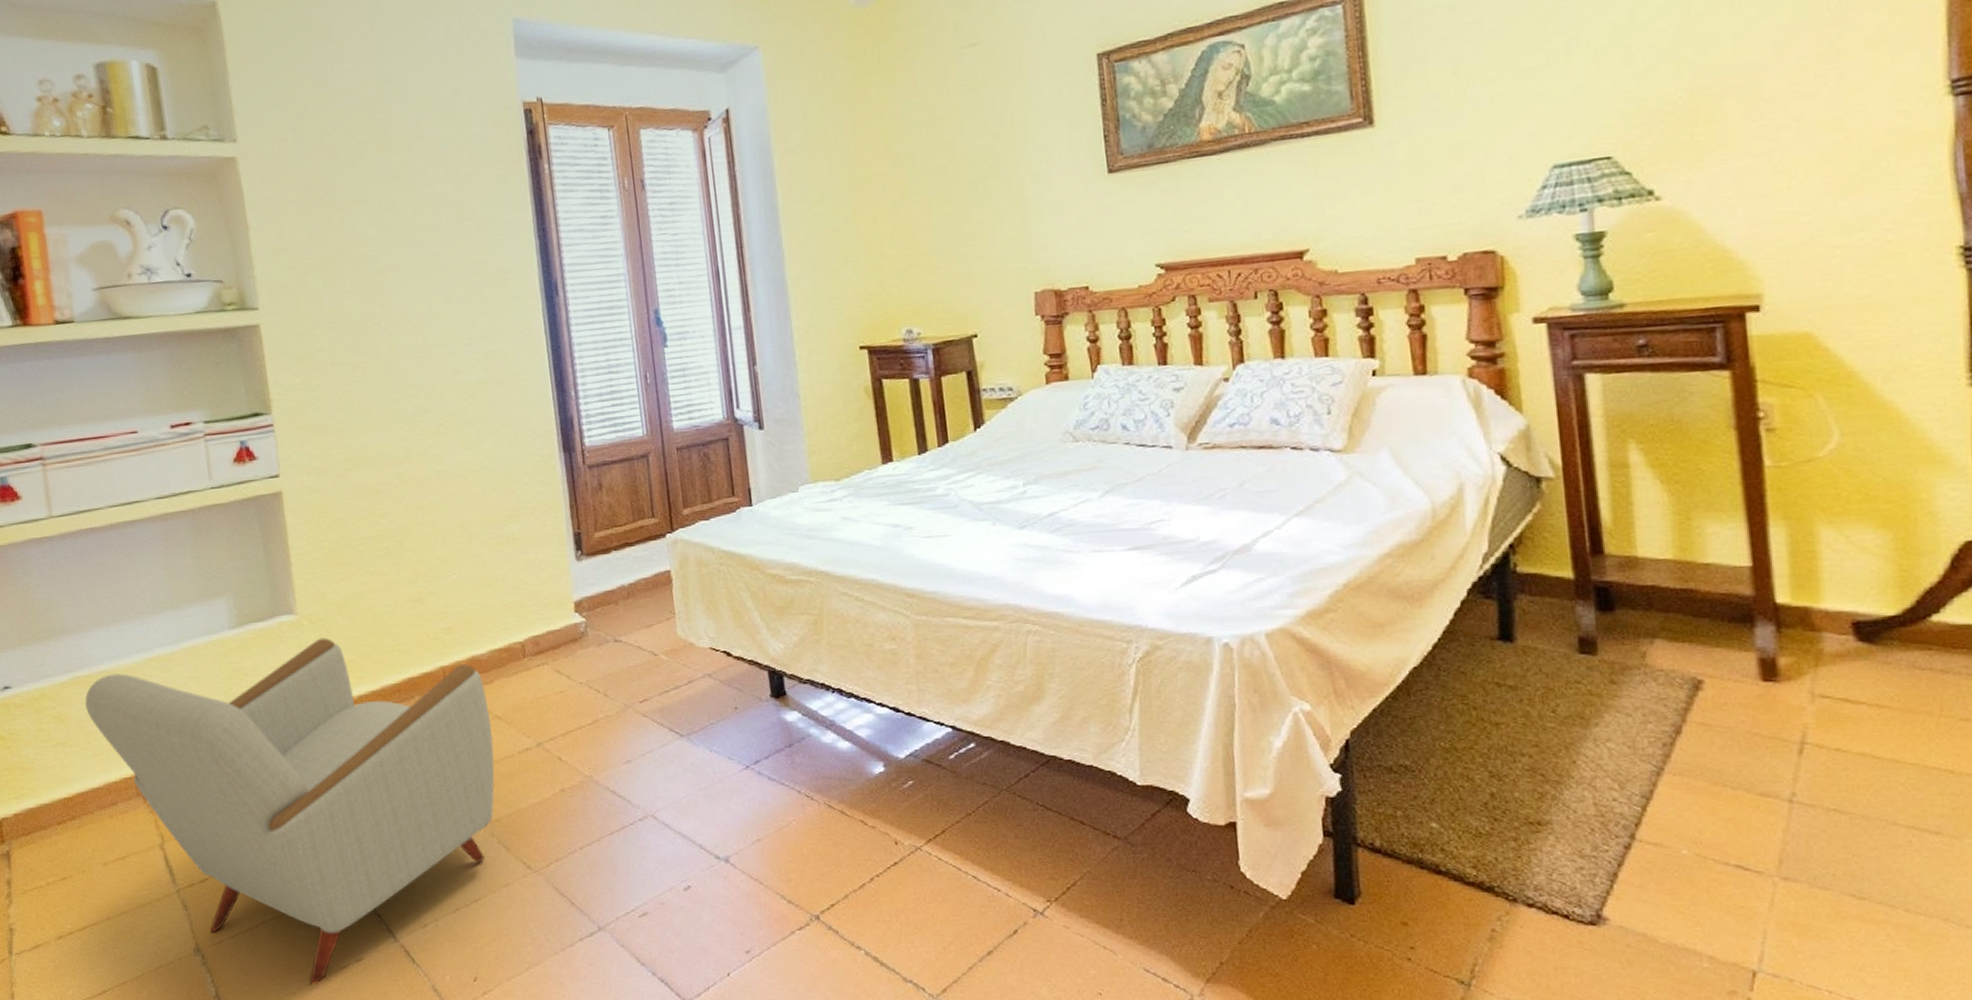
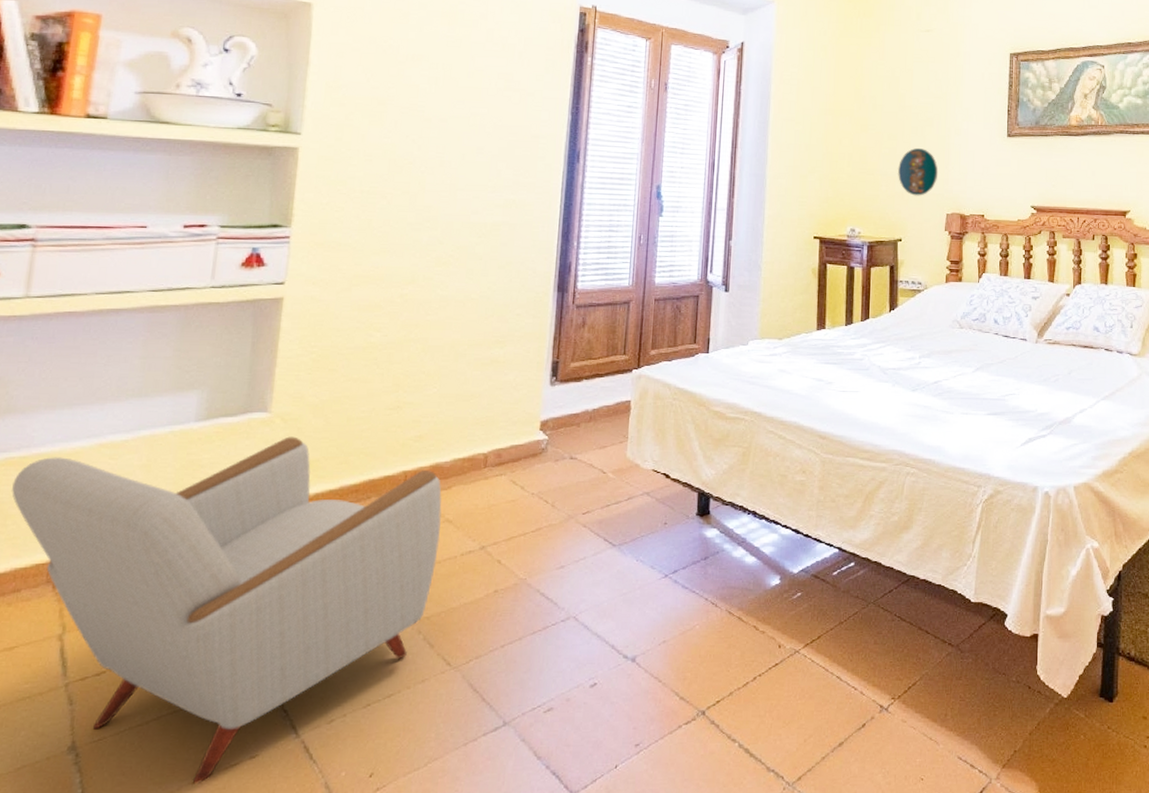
decorative plate: none [957,209,1016,275] -> present [897,148,939,196]

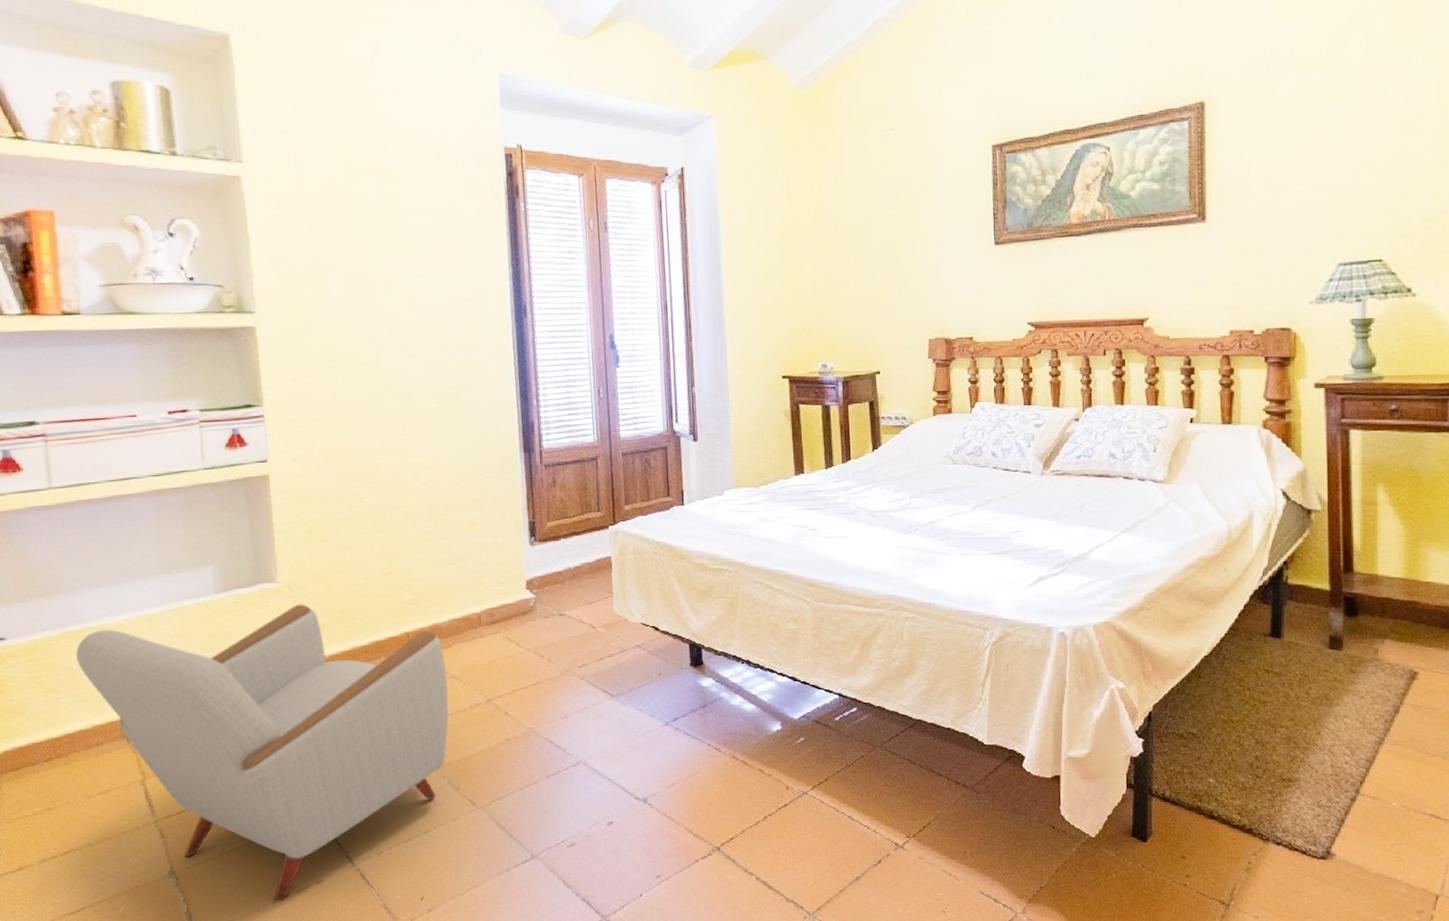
decorative plate: present [897,148,939,196] -> none [868,268,917,322]

